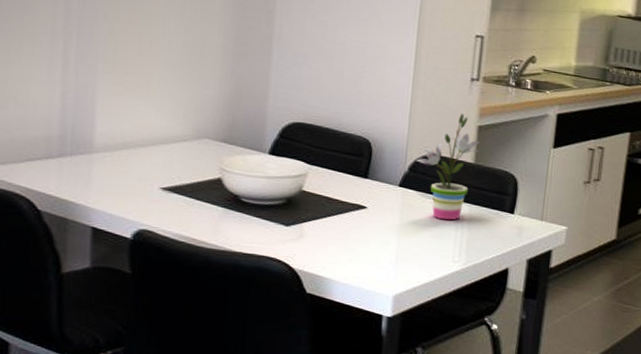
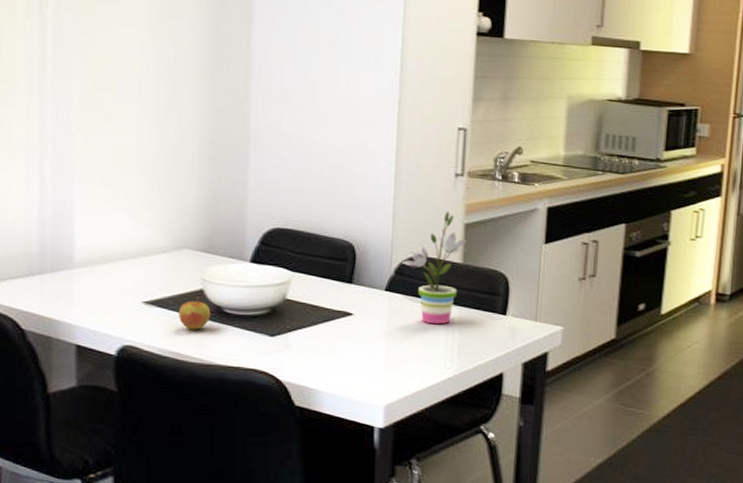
apple: none [196,185,228,217] -> present [179,297,211,330]

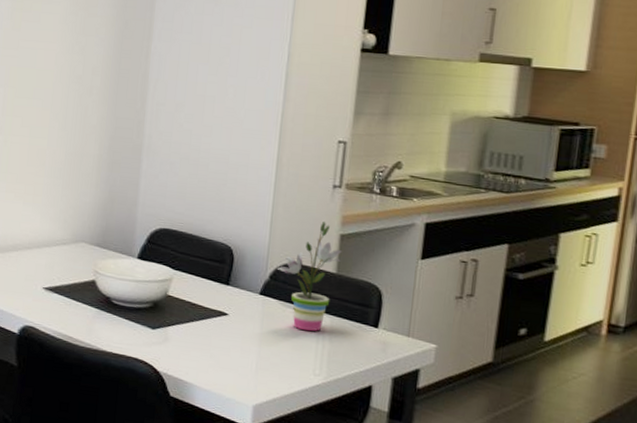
apple: present [179,297,211,330] -> none [73,287,101,317]

